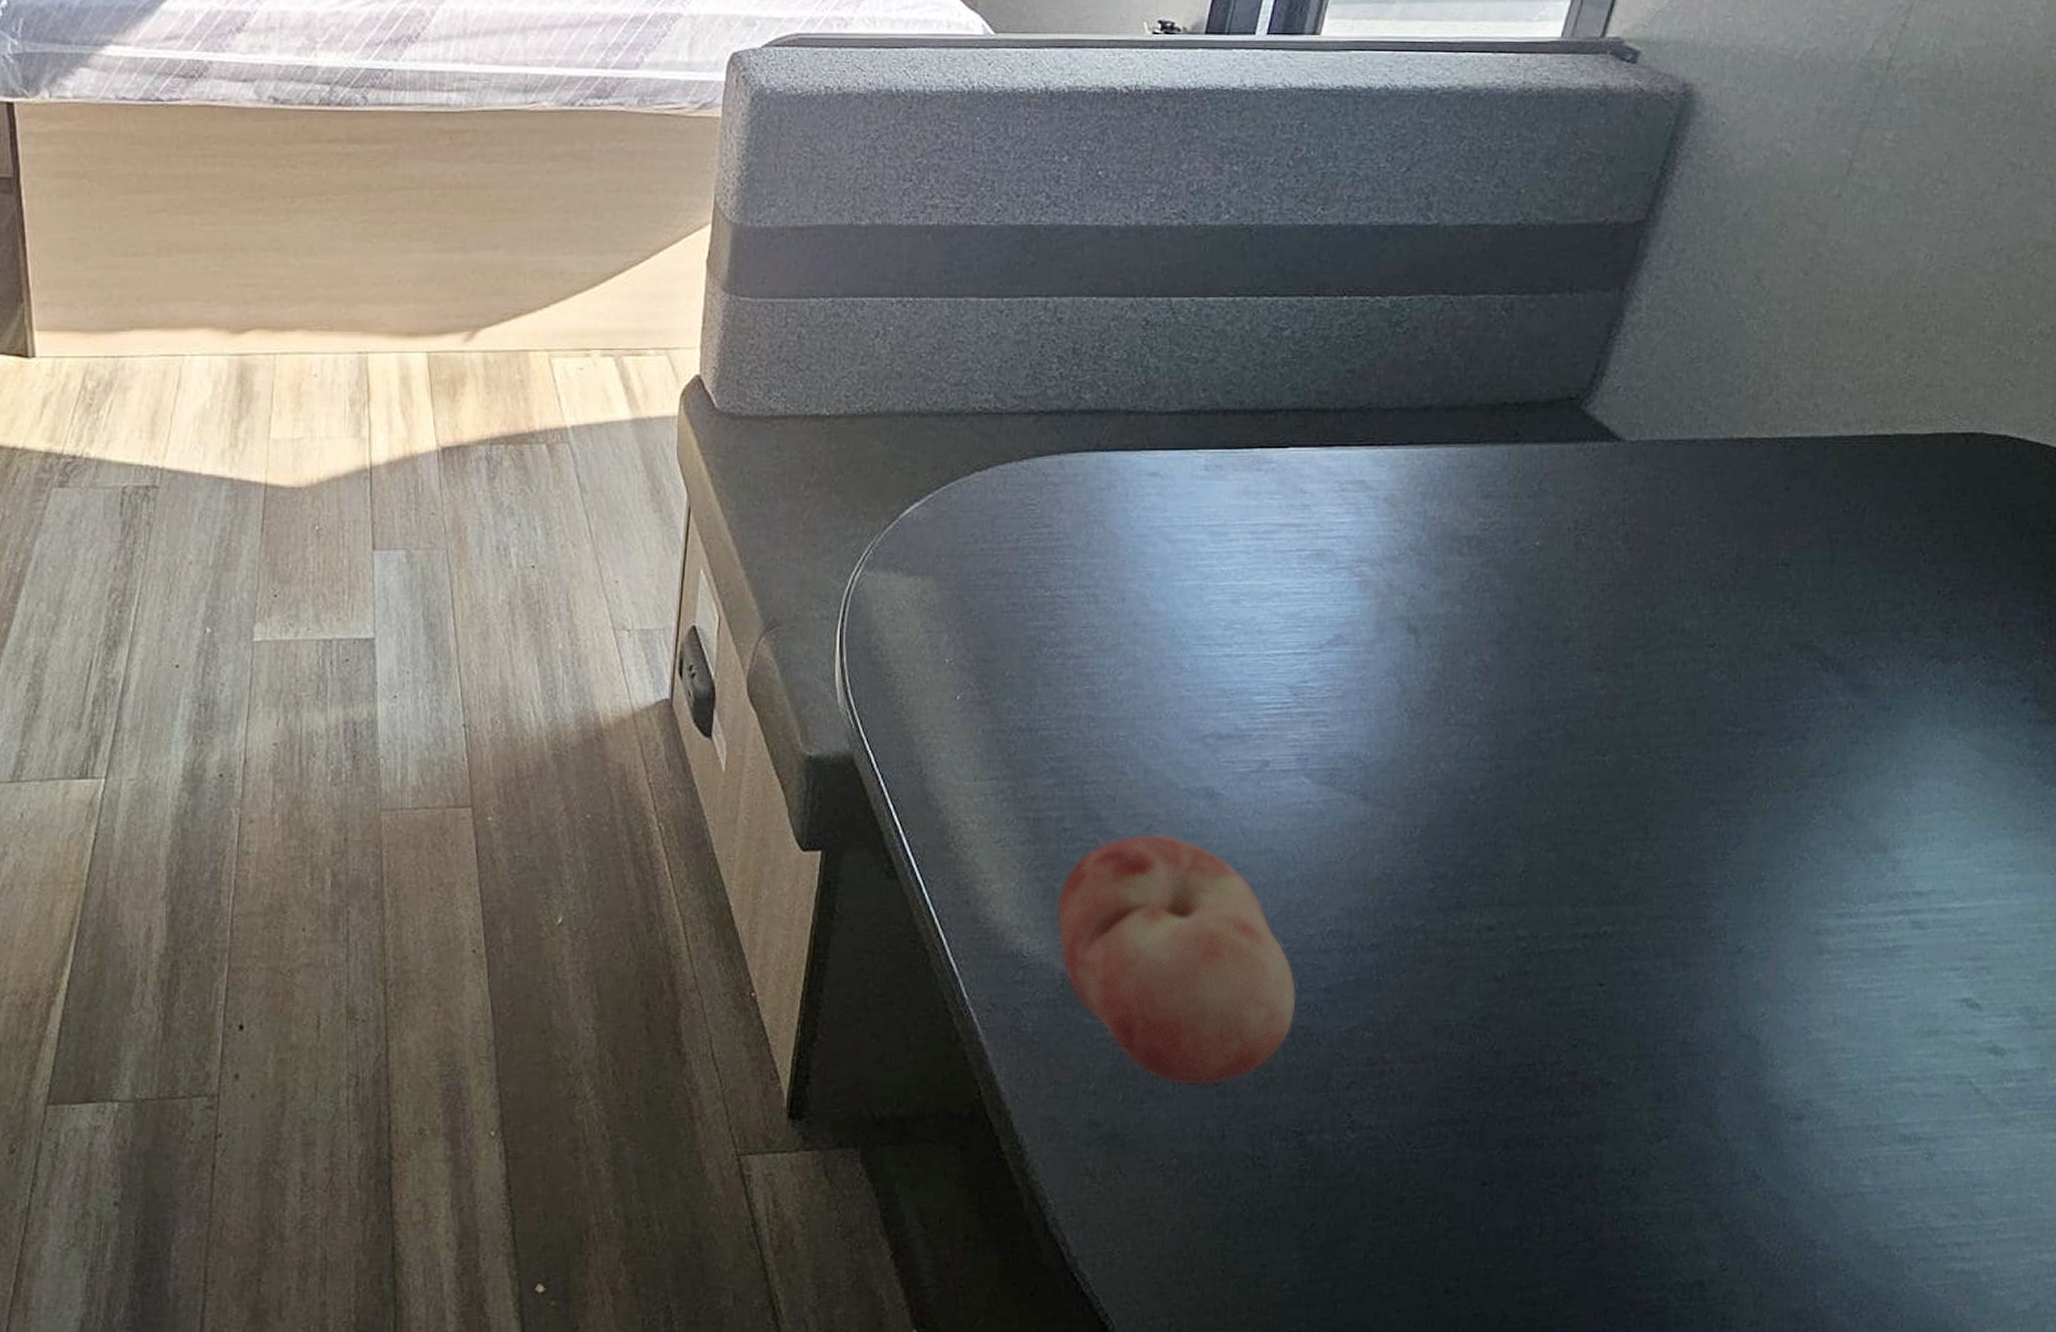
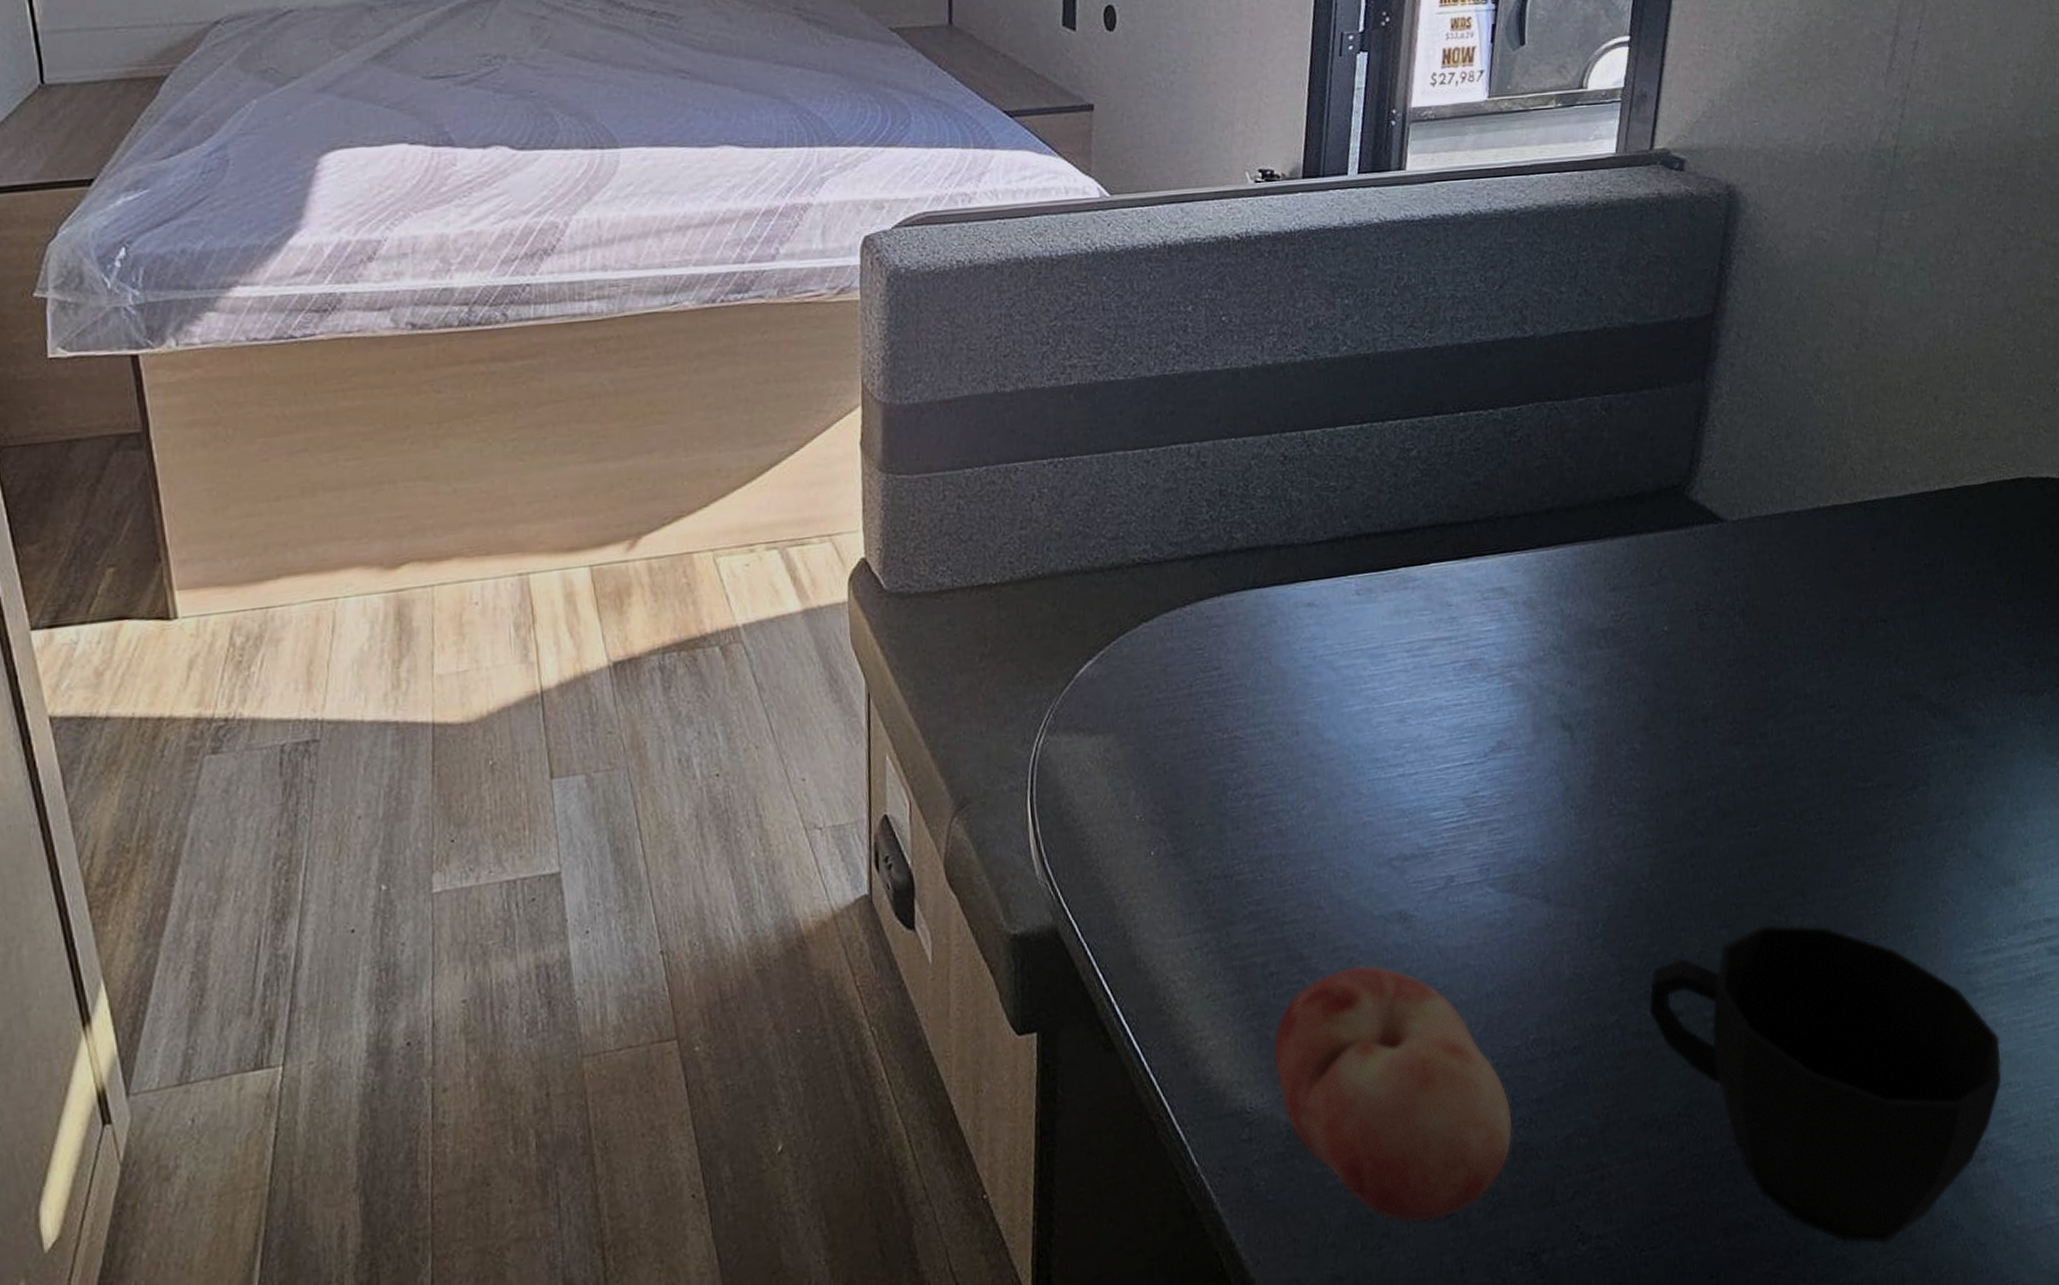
cup: none [1458,854,1840,1181] -> present [1649,924,2002,1243]

